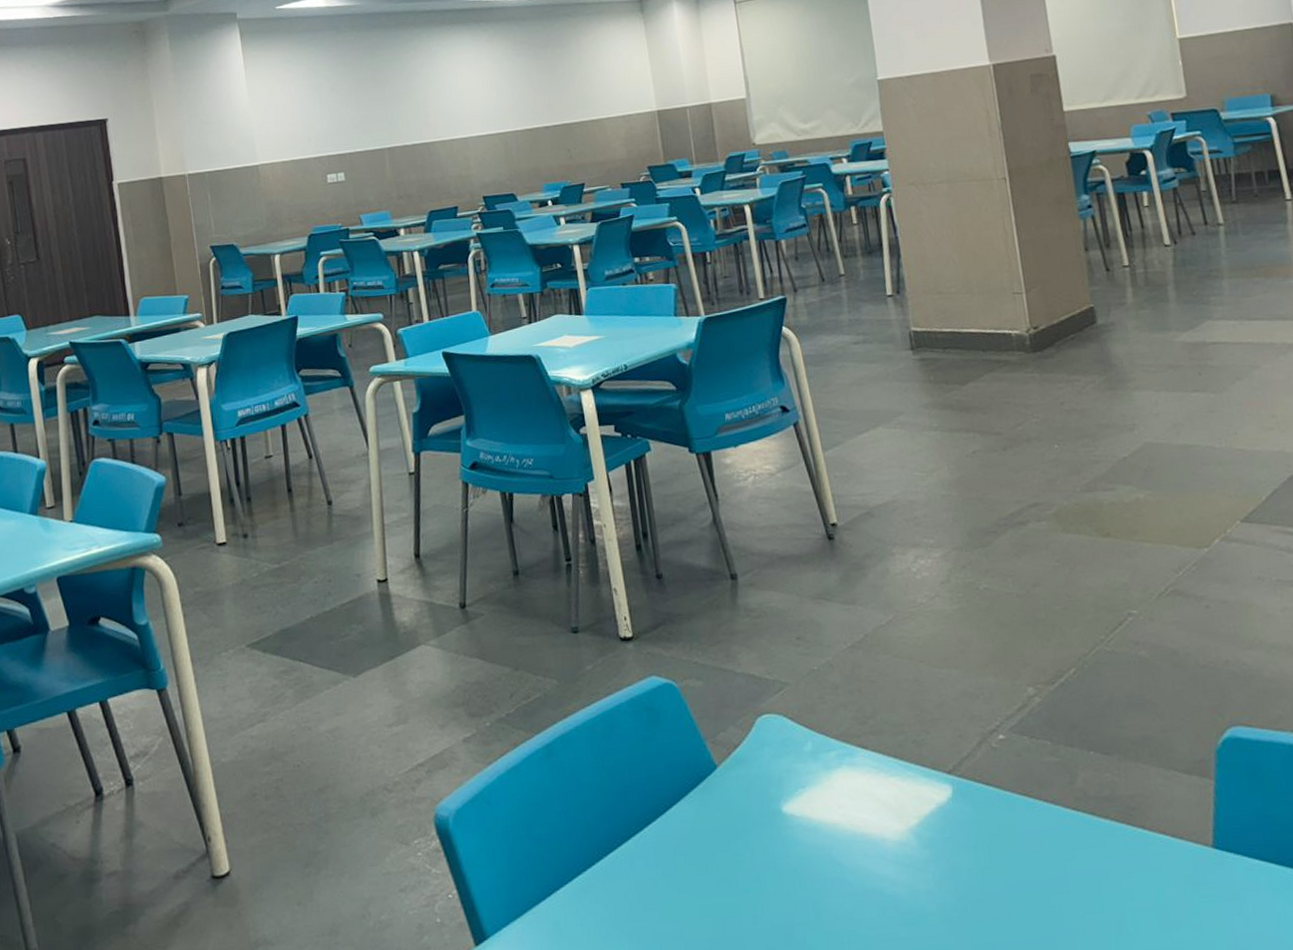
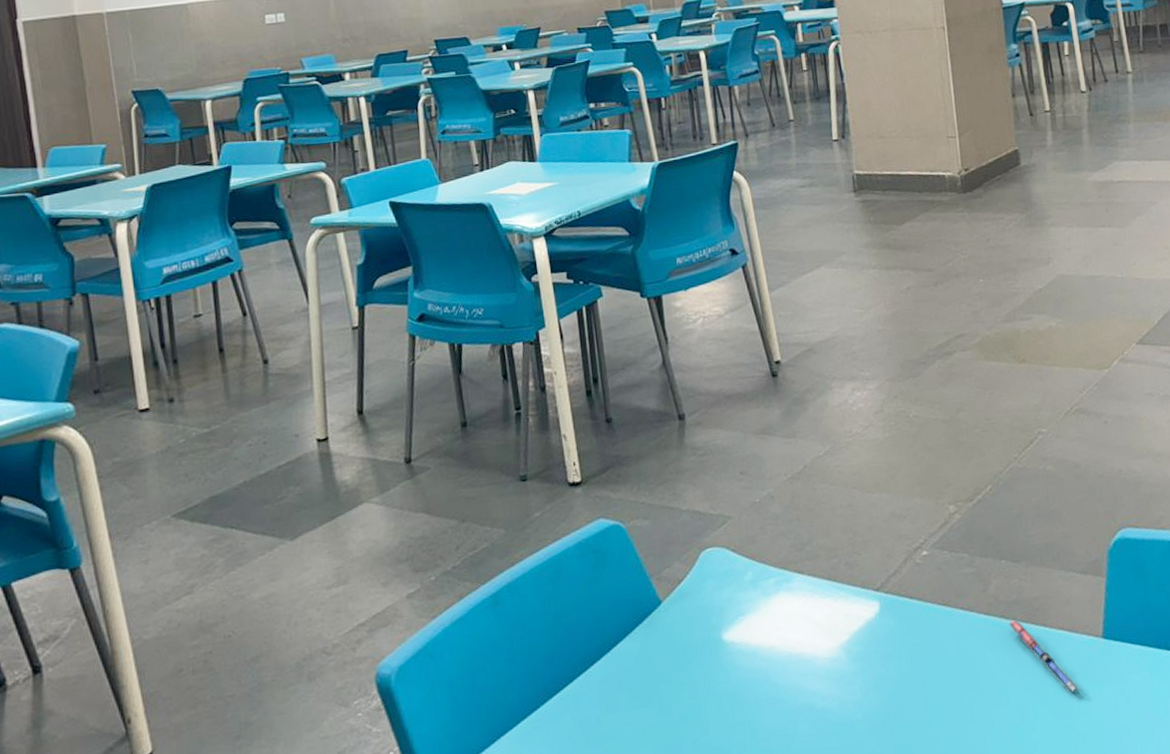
pen: none [1100,818,1190,906] -> present [1008,619,1081,693]

